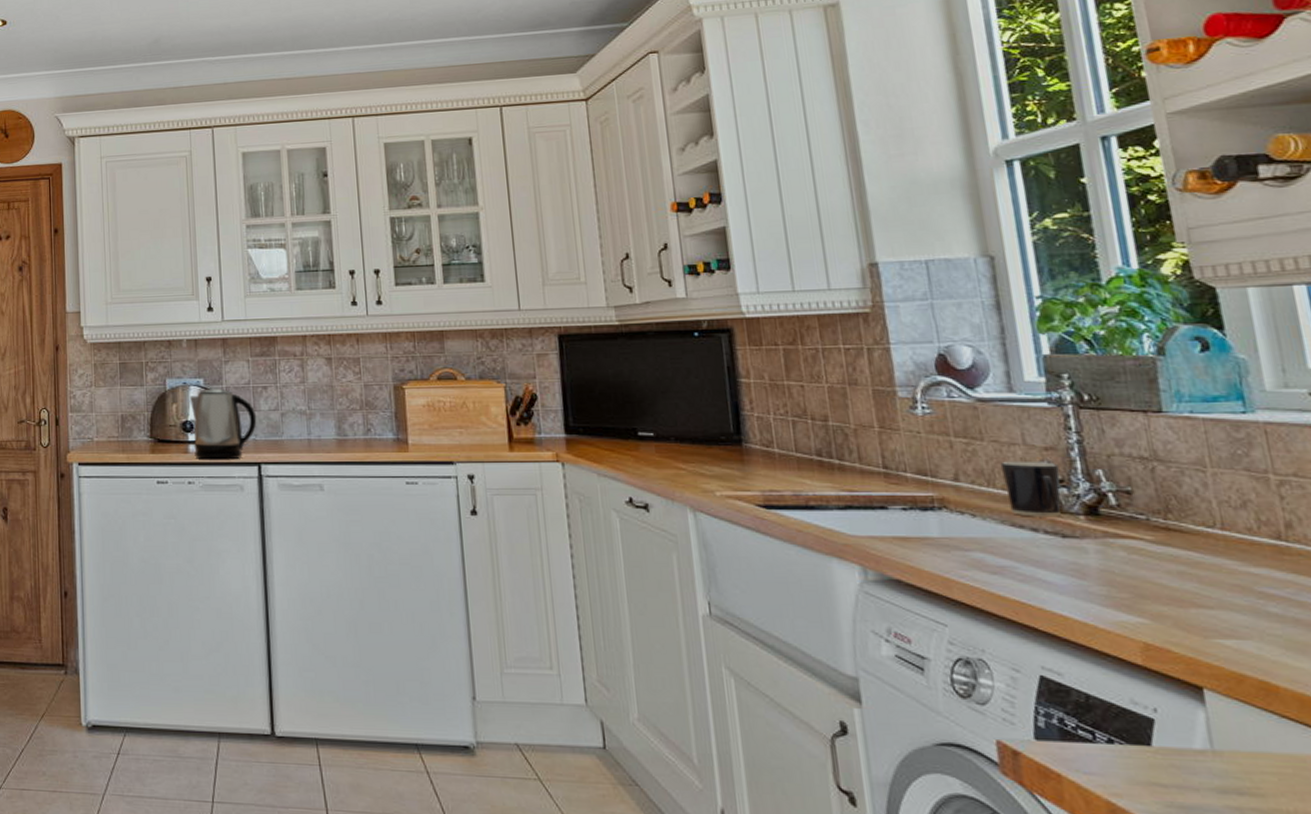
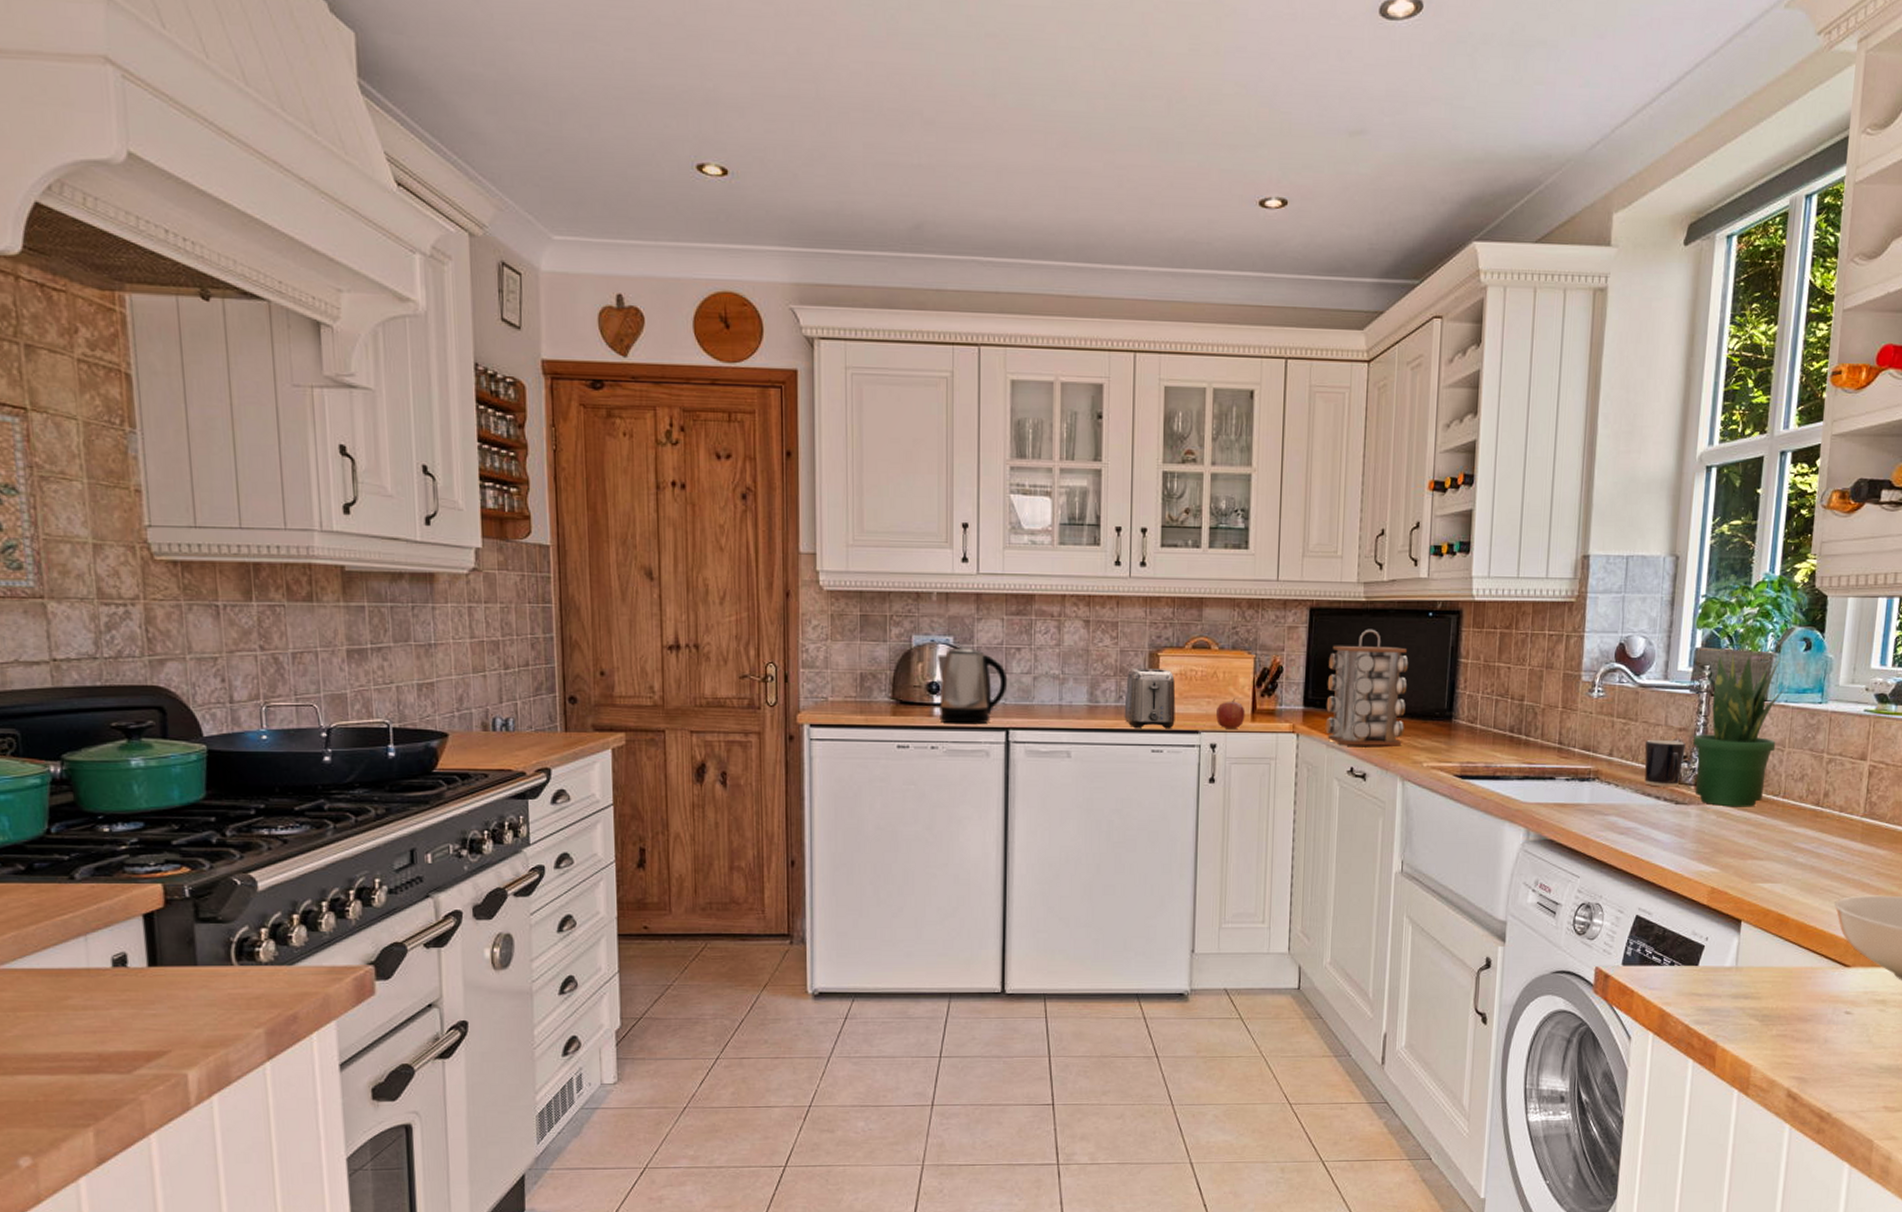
toaster: none [373,401,428,461] -> present [1124,669,1176,729]
fruit: none [470,427,502,459] -> present [1216,698,1245,728]
spice rack: none [587,352,687,476] -> present [1325,629,1409,748]
planter: none [1068,359,1193,542] -> present [1693,654,1789,807]

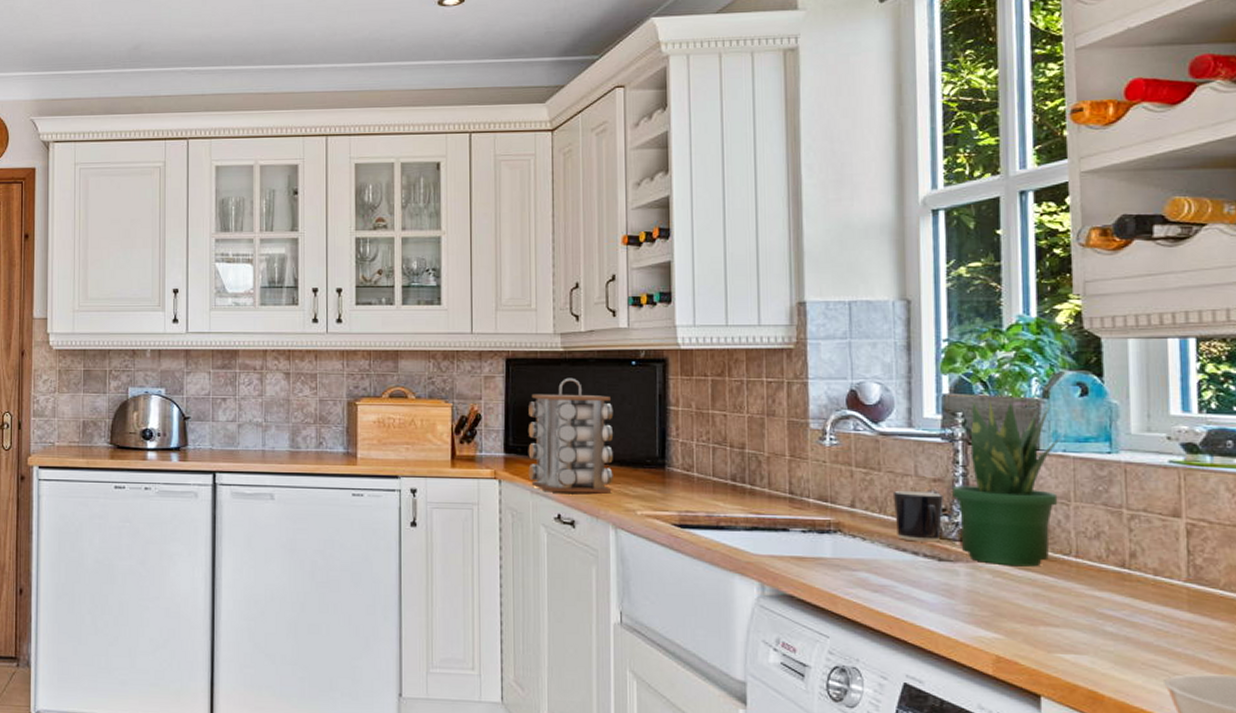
kettle: present [938,648,1008,725] -> none [151,398,214,468]
toaster: present [1124,669,1176,729] -> none [324,417,375,474]
fruit: present [1216,698,1245,728] -> none [416,444,445,474]

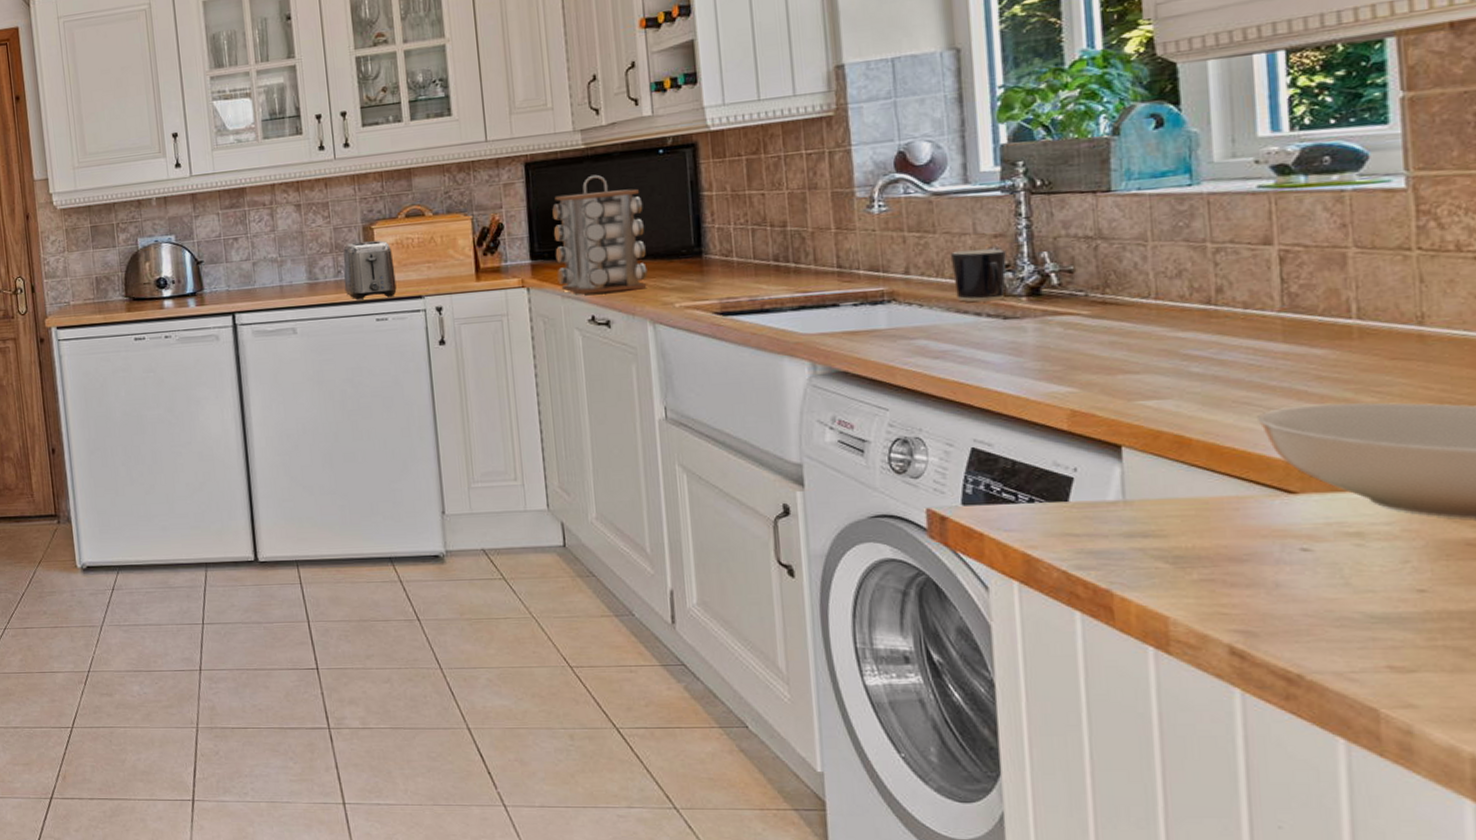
toaster: none [324,417,375,474] -> present [343,240,397,300]
planter: present [952,400,1065,567] -> none [1016,142,1139,317]

